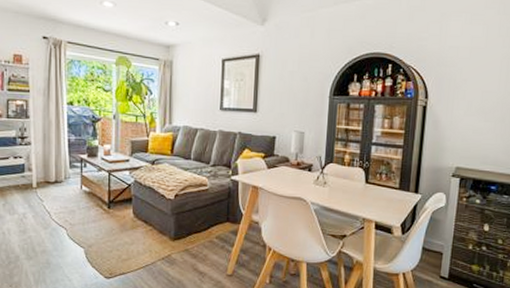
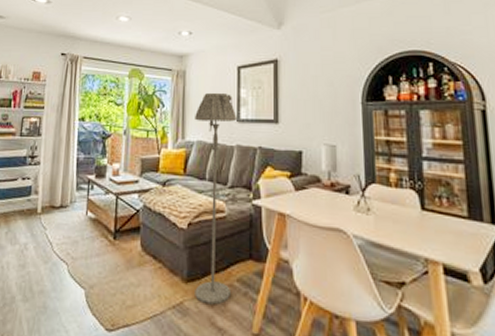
floor lamp: none [181,83,220,256] -> present [195,93,237,305]

